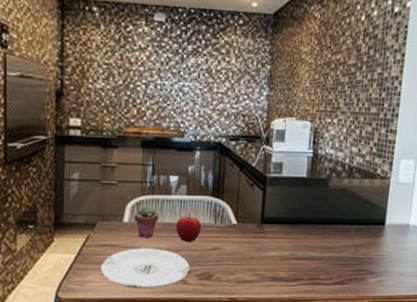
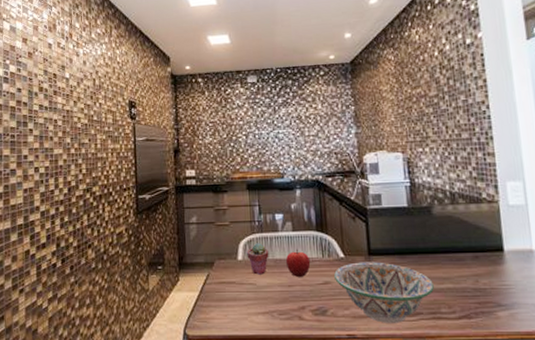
plate: present [101,248,190,290] -> none [221,284,304,326]
decorative bowl: none [224,229,318,288] -> present [334,262,434,323]

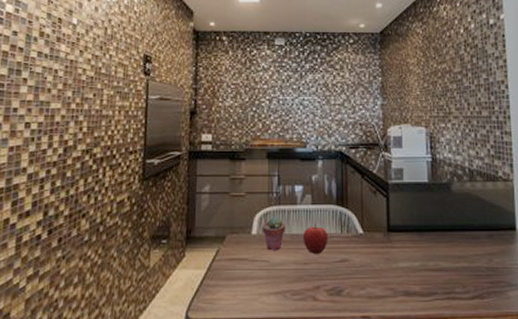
decorative bowl: present [334,262,434,323] -> none [352,239,450,304]

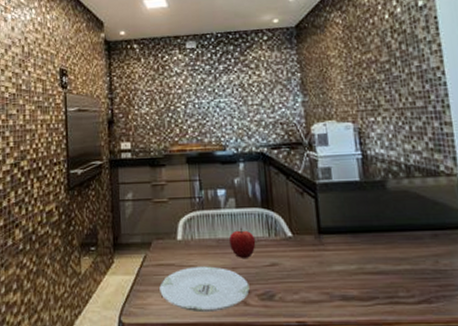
plate: none [230,261,319,308] -> present [159,266,250,313]
potted succulent: present [262,216,286,251] -> none [187,221,211,256]

